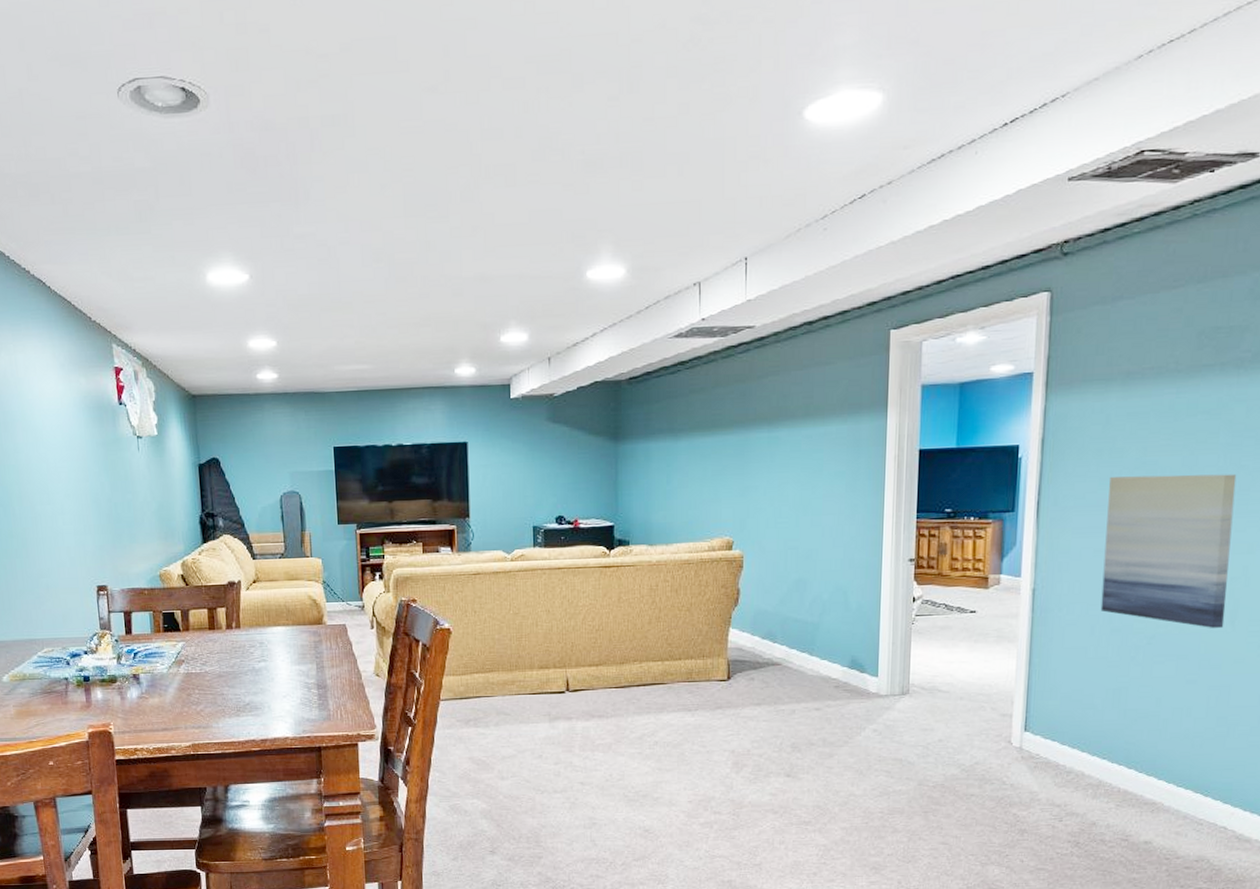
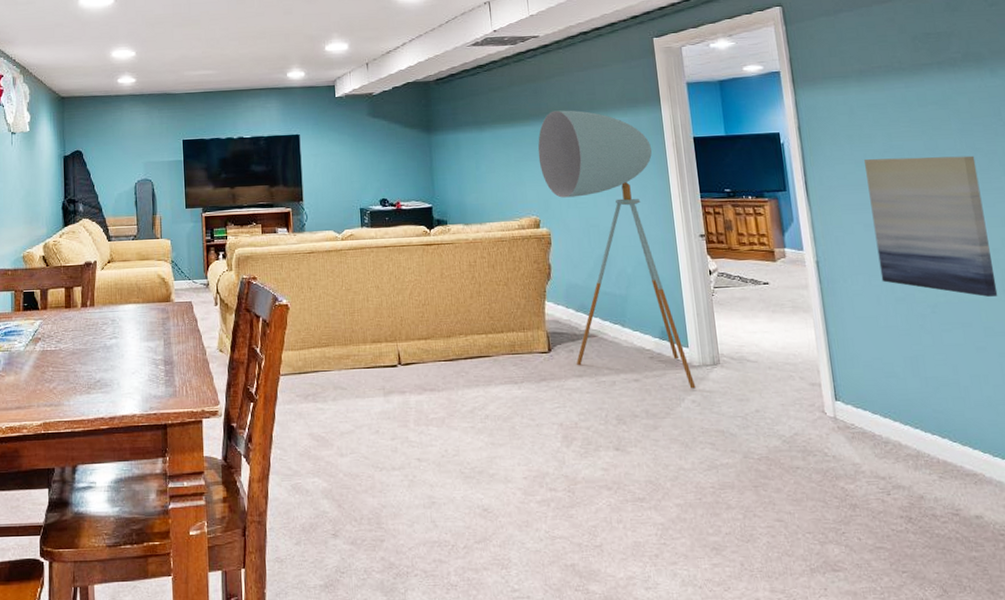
floor lamp: none [739,416,880,718] -> present [537,110,696,389]

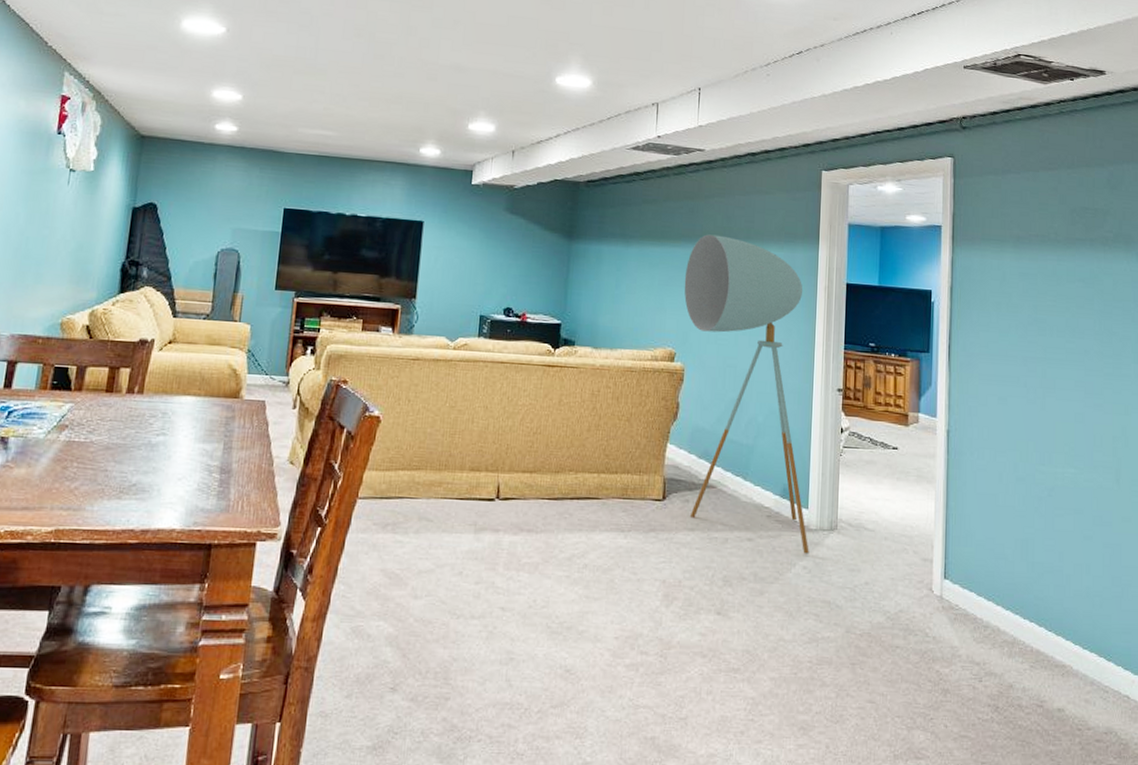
wall art: present [864,155,998,297] -> none [1006,330,1111,485]

